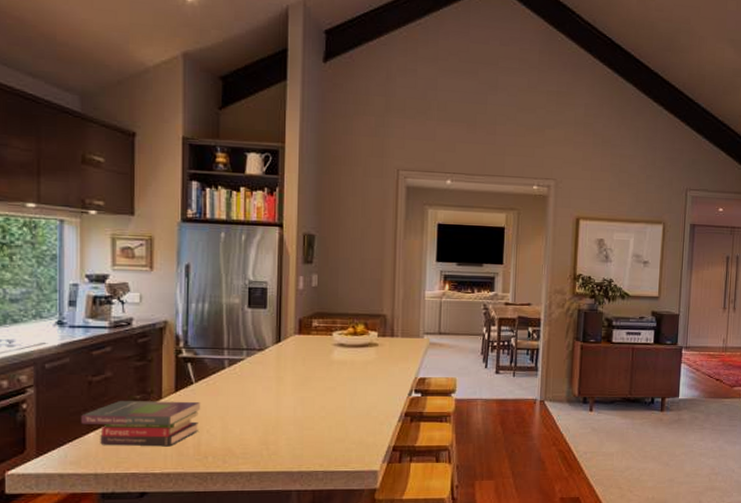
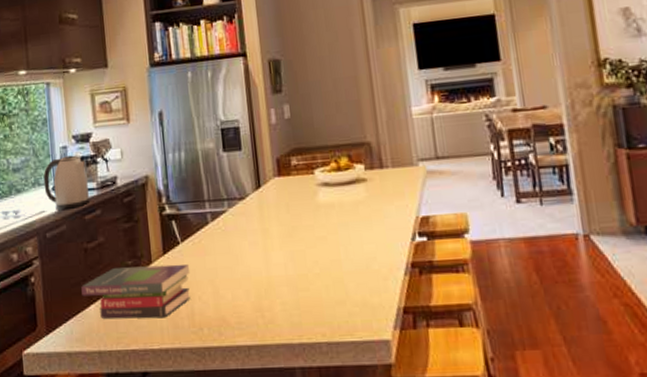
kettle: none [47,293,99,343] -> present [43,155,89,210]

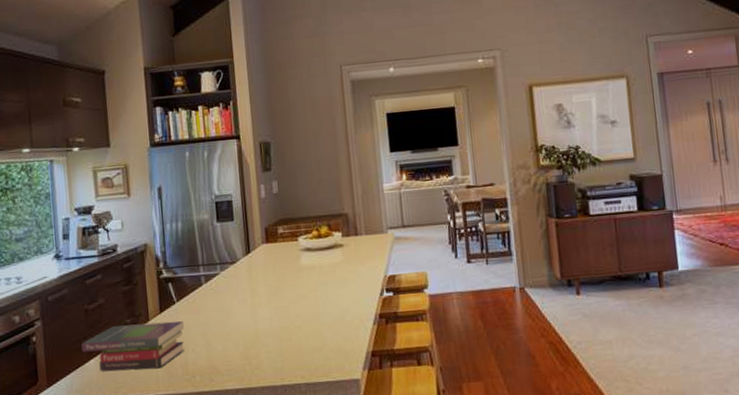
kettle: present [43,155,89,210] -> none [46,226,90,275]

